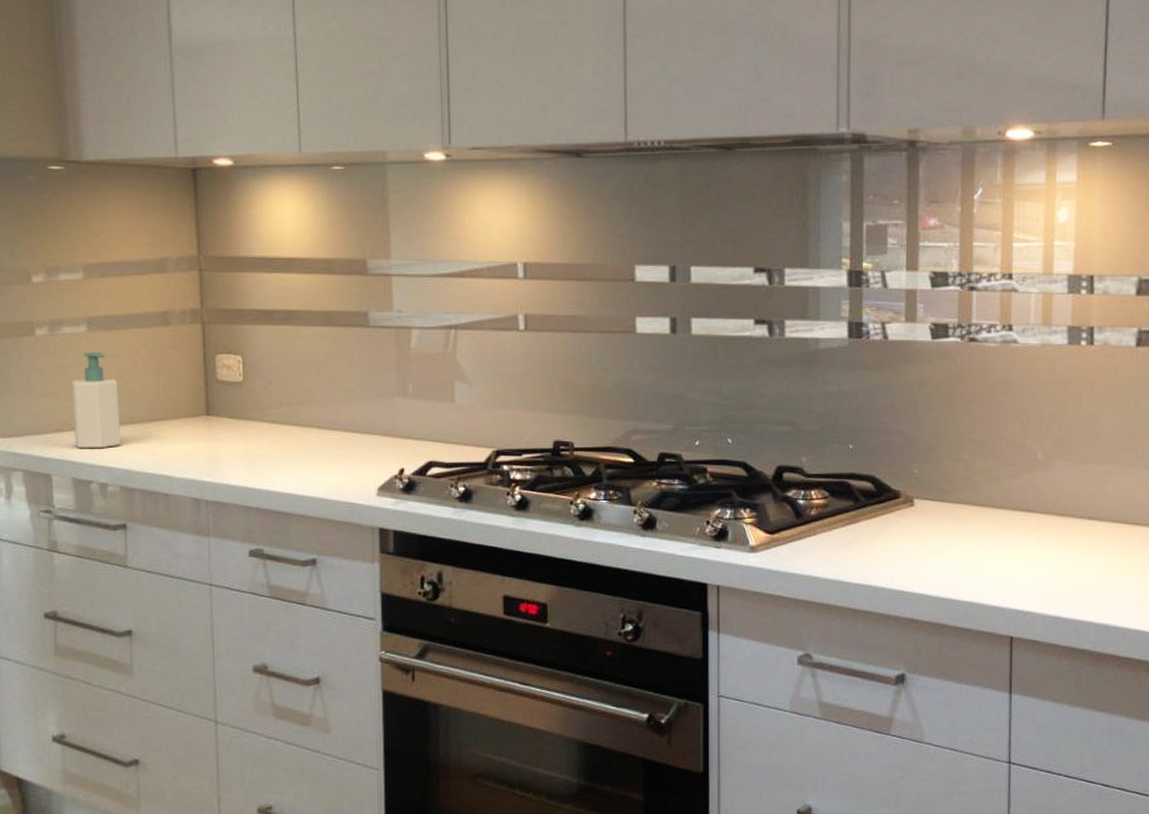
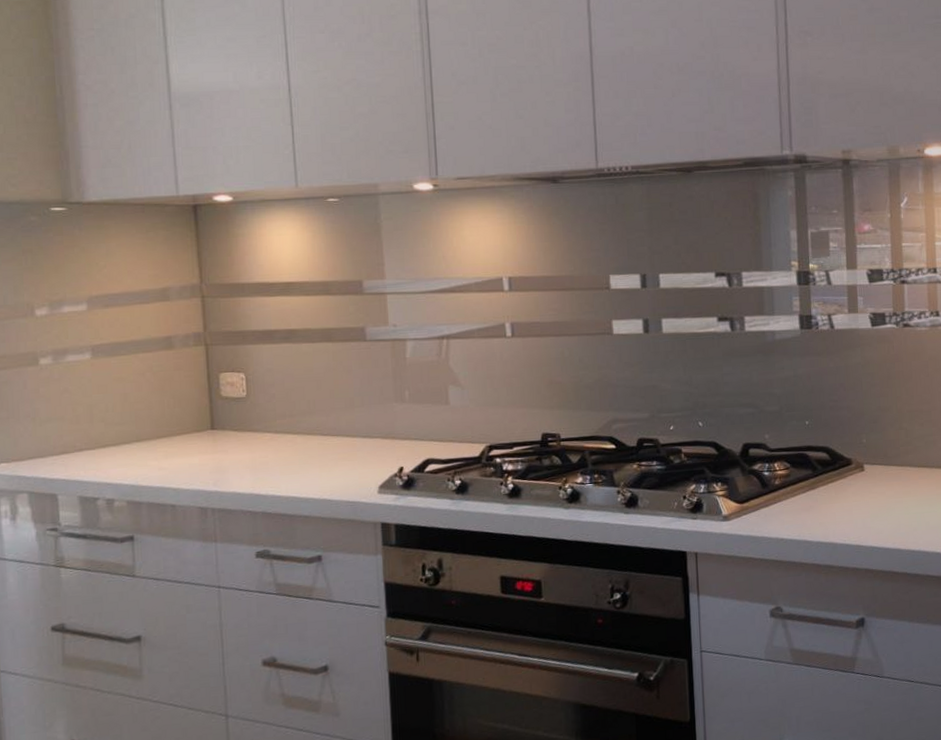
soap bottle: present [71,351,121,449] -> none [76,376,127,468]

